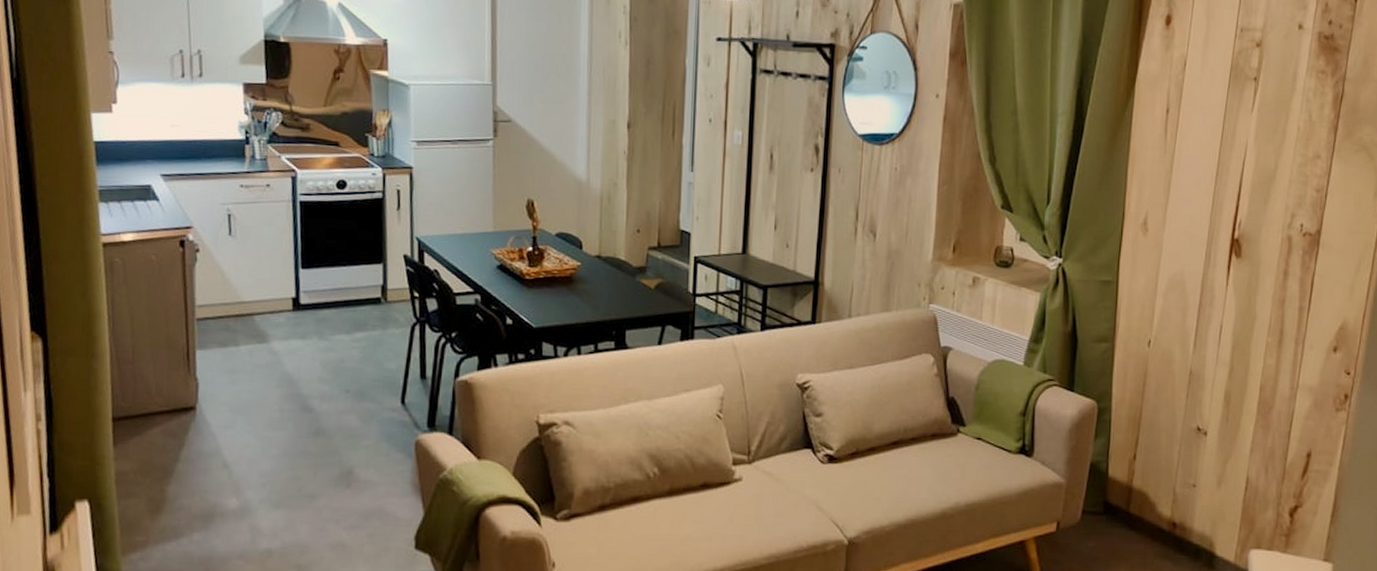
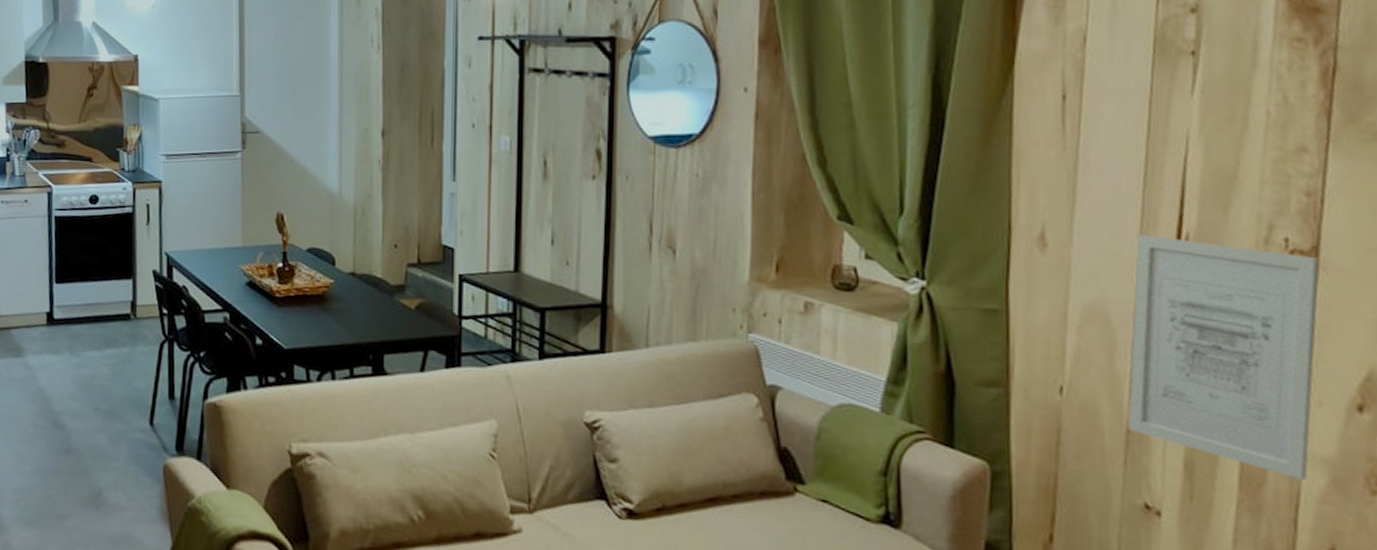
wall art: none [1191,220,1321,404] -> present [1128,233,1320,481]

